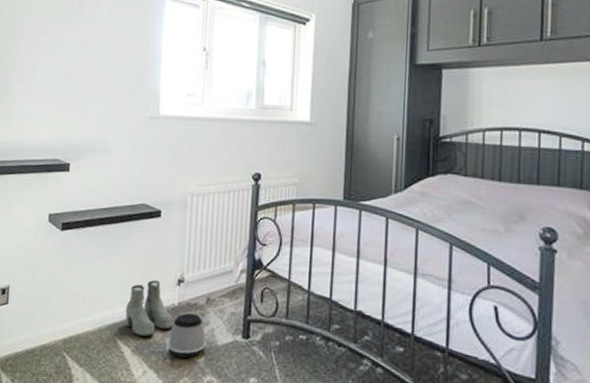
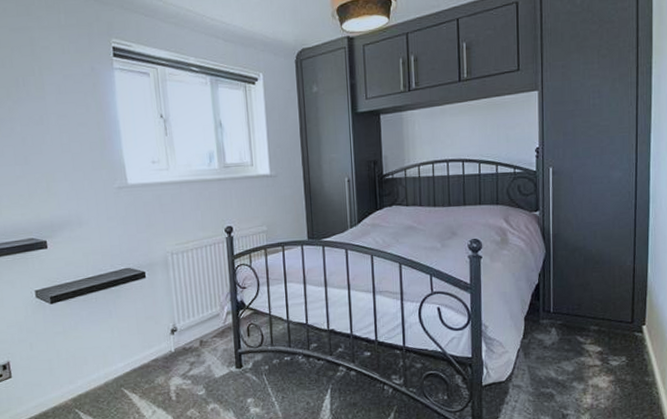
boots: present [125,279,173,337] -> none [126,333,173,383]
speaker: present [168,313,207,359] -> none [170,356,206,394]

